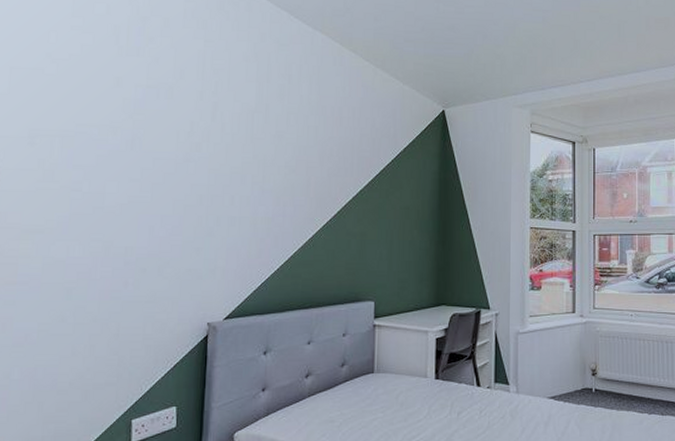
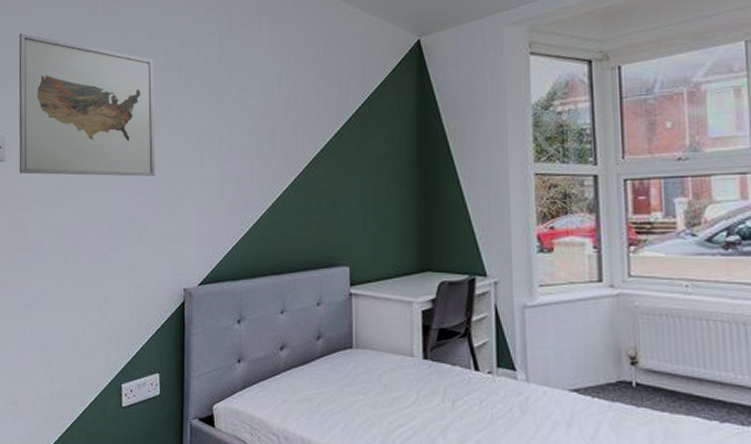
wall art: none [12,51,184,212] -> present [19,32,155,177]

